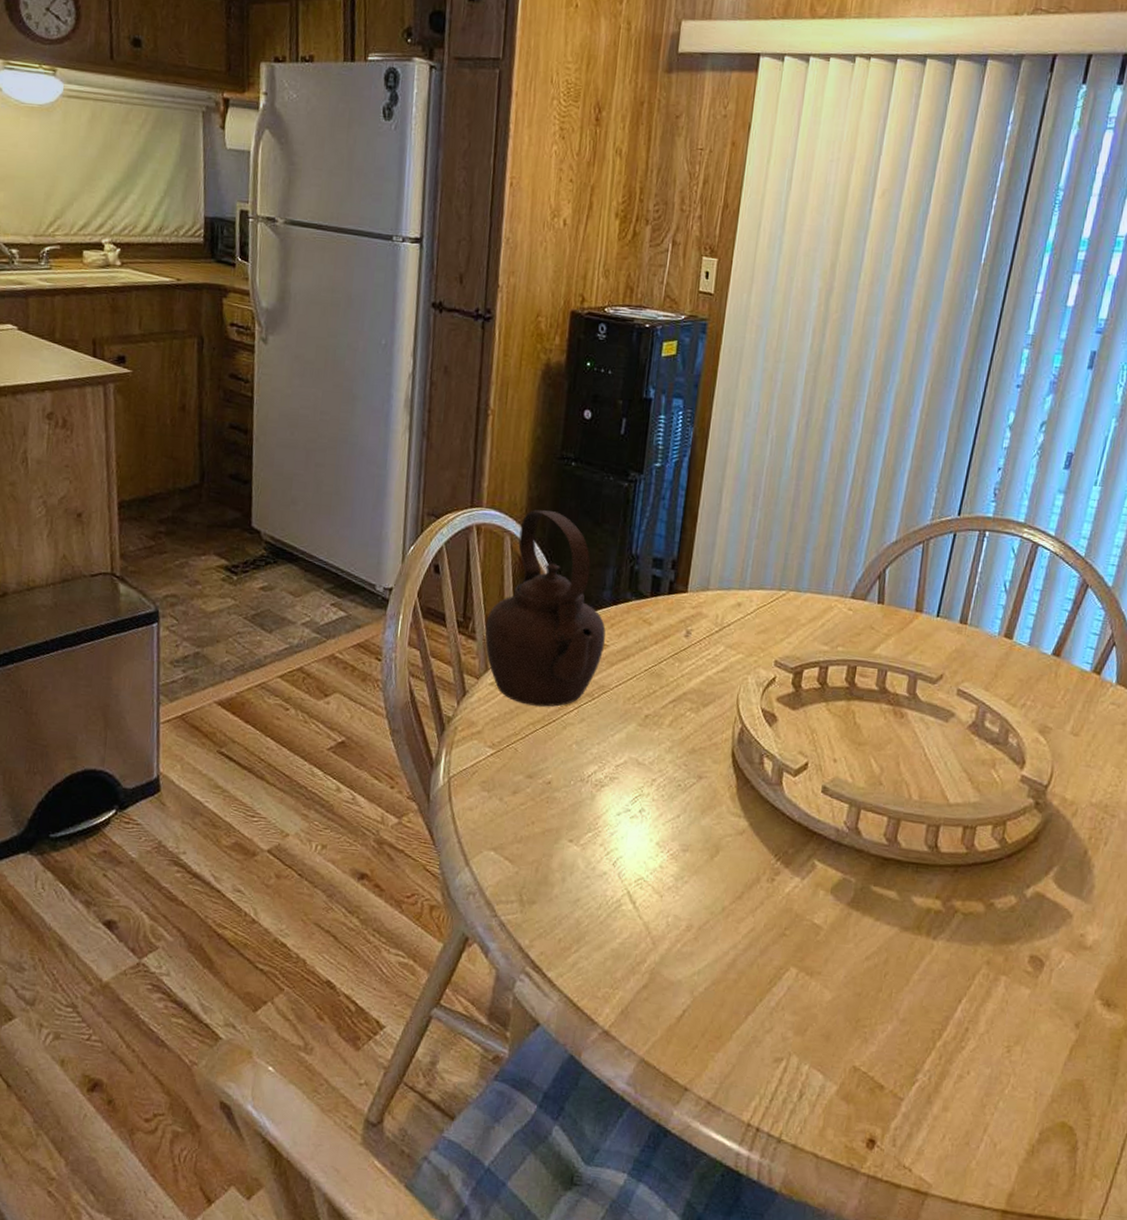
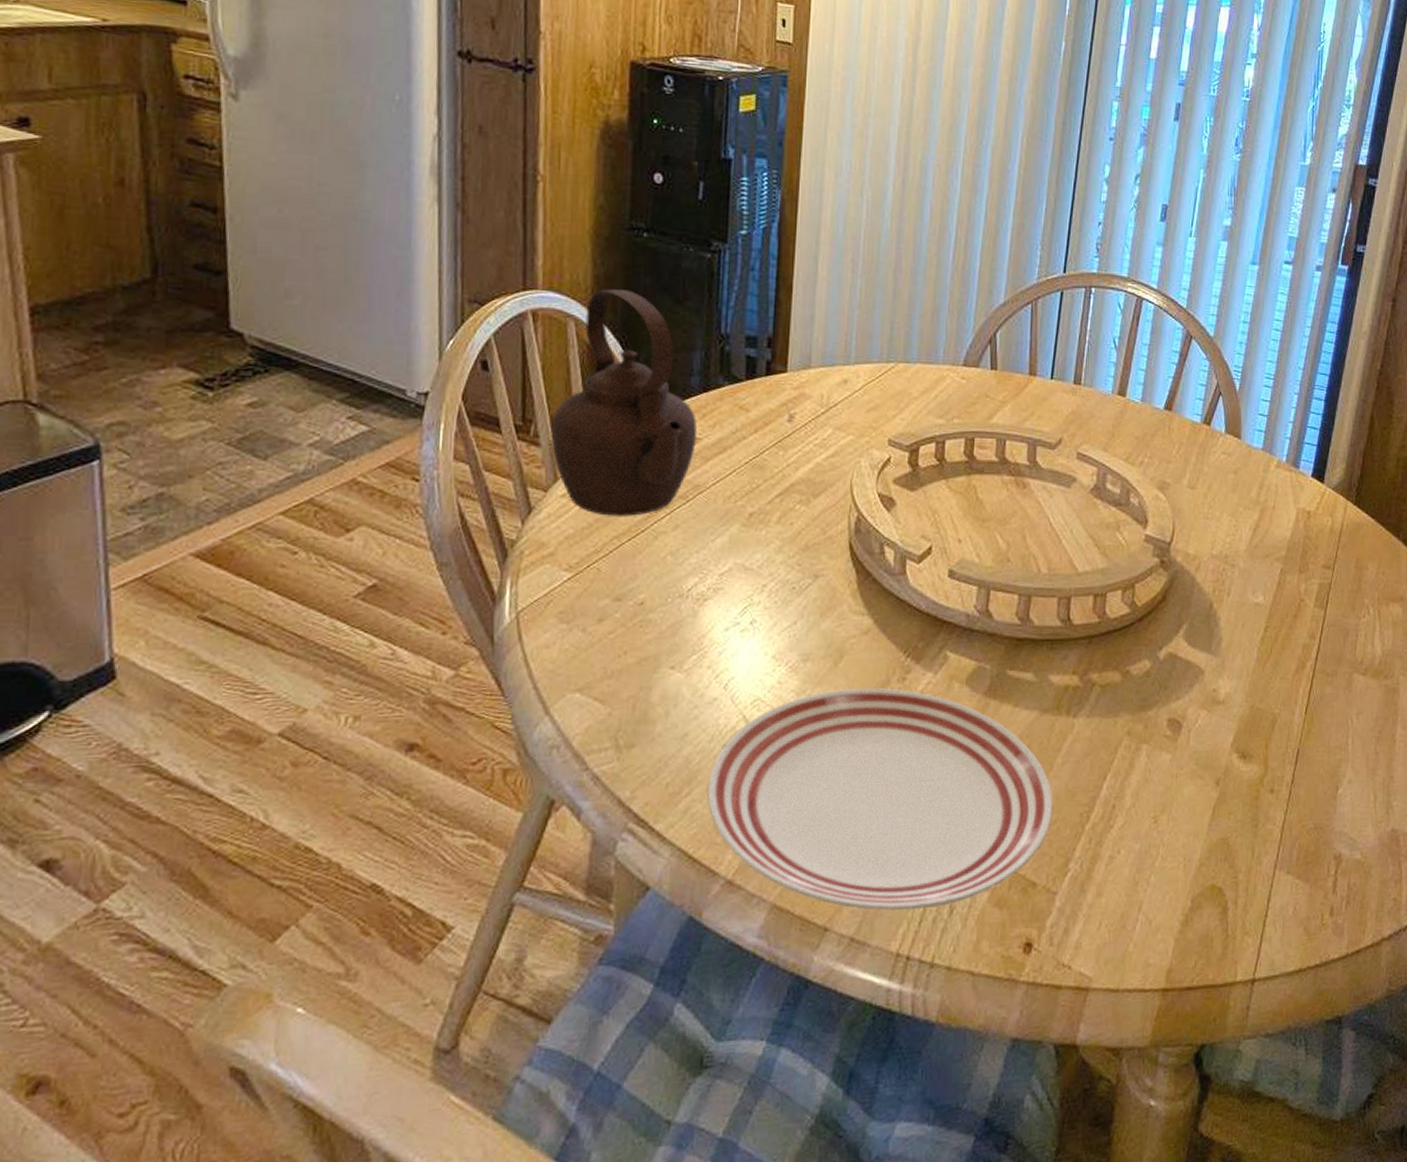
dinner plate: none [592,880,907,1090] -> present [707,688,1053,911]

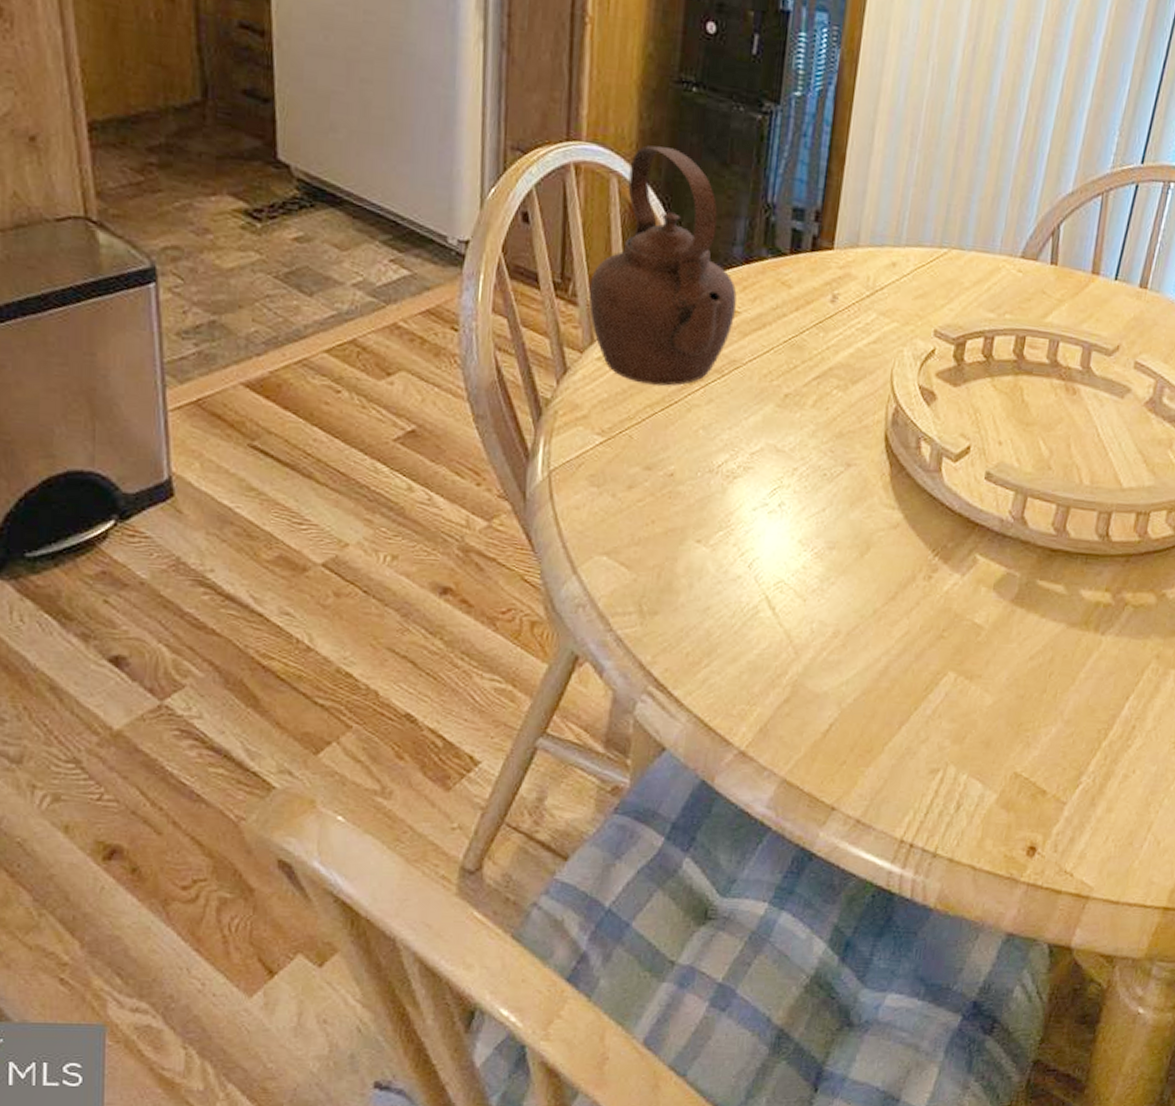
dinner plate: present [707,688,1053,911] -> none [726,580,1072,802]

